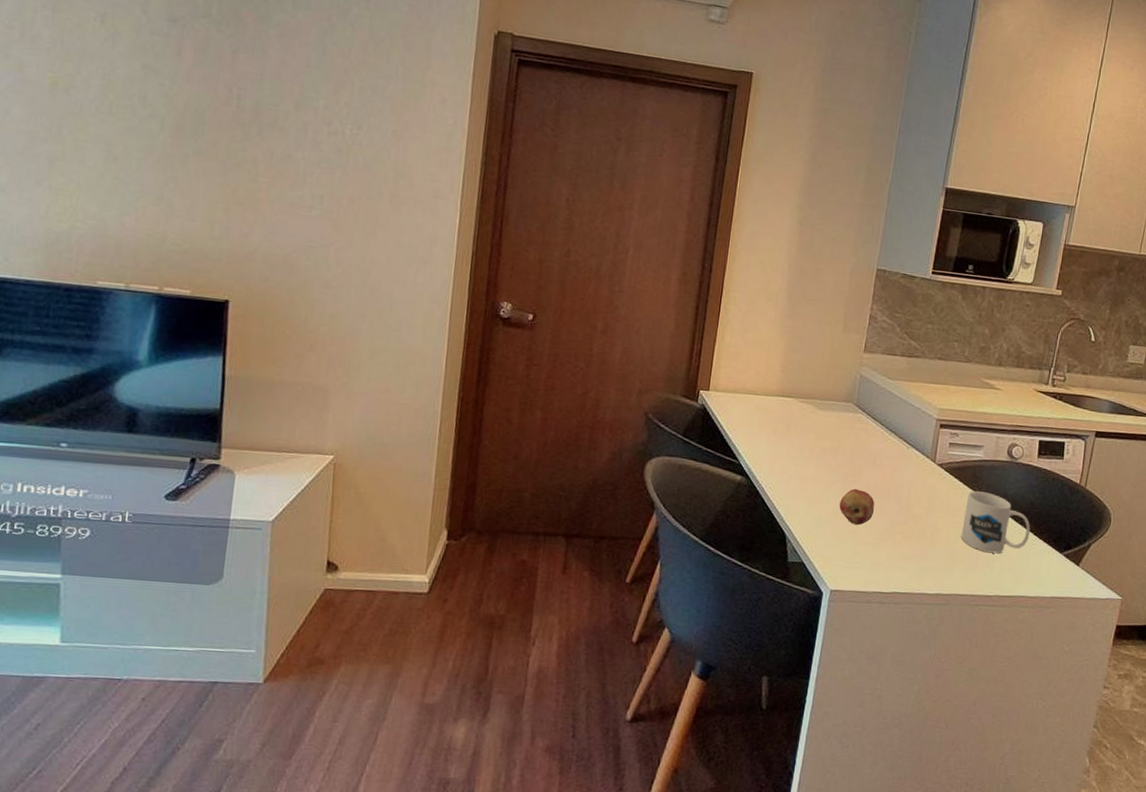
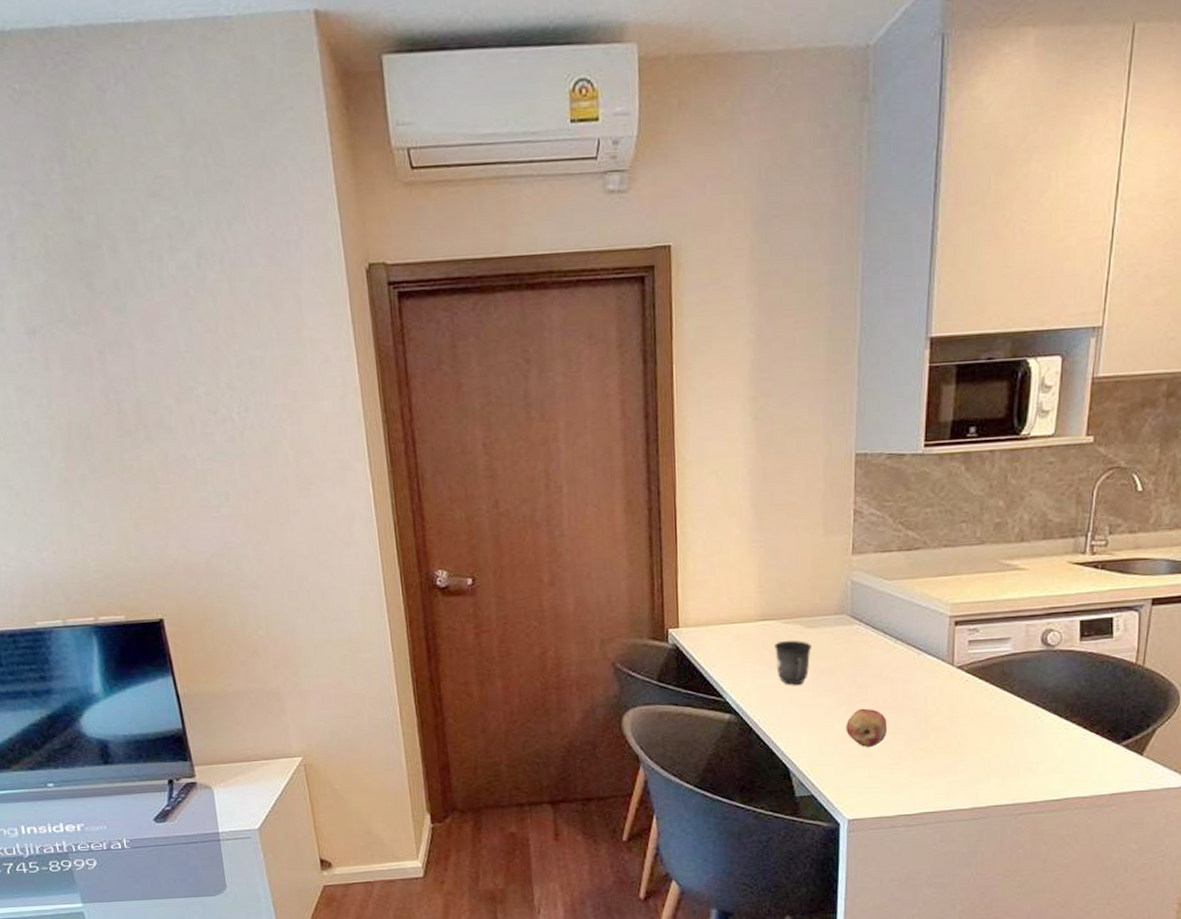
mug: none [787,417,820,459] -> present [774,640,811,685]
mug: present [961,491,1031,554] -> none [994,689,1079,756]

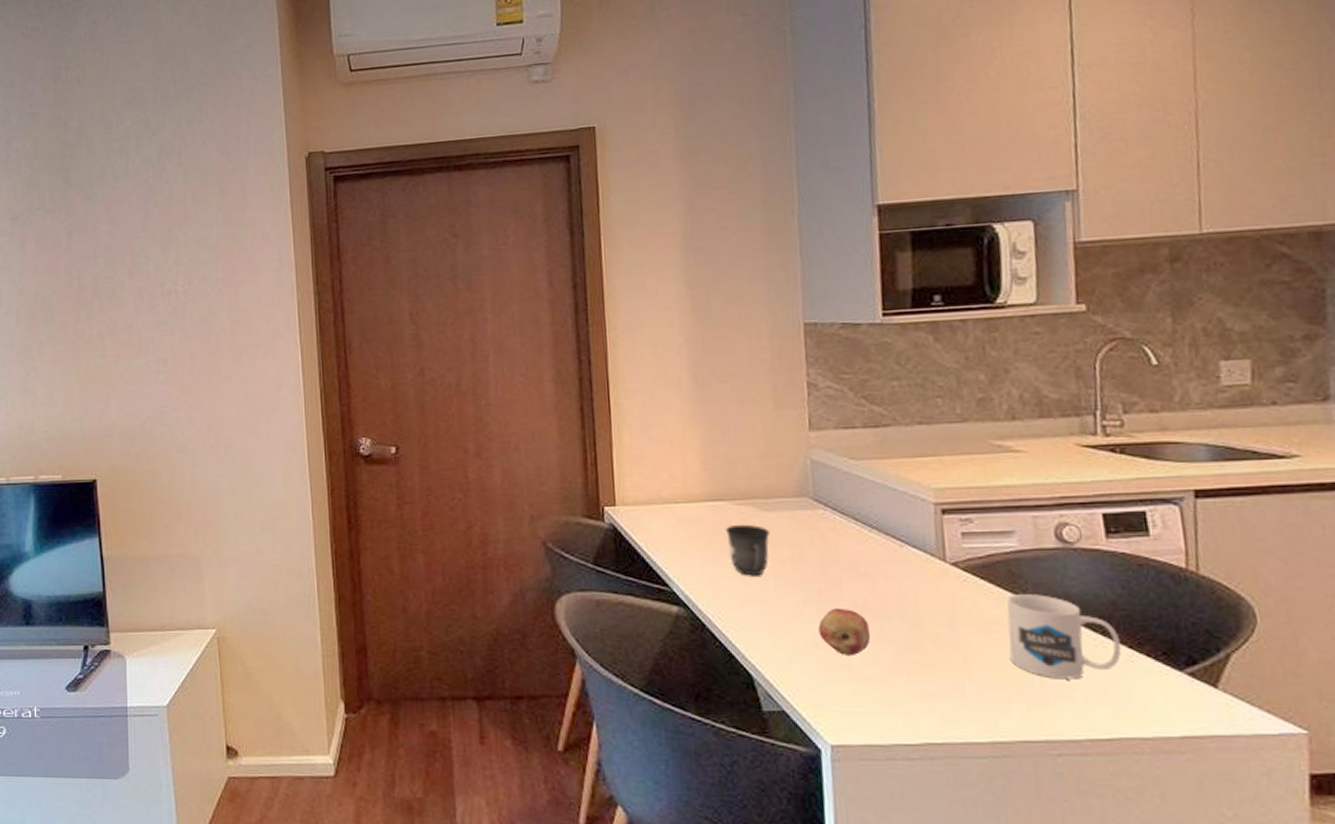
mug: none [994,689,1079,756] -> present [1007,594,1122,680]

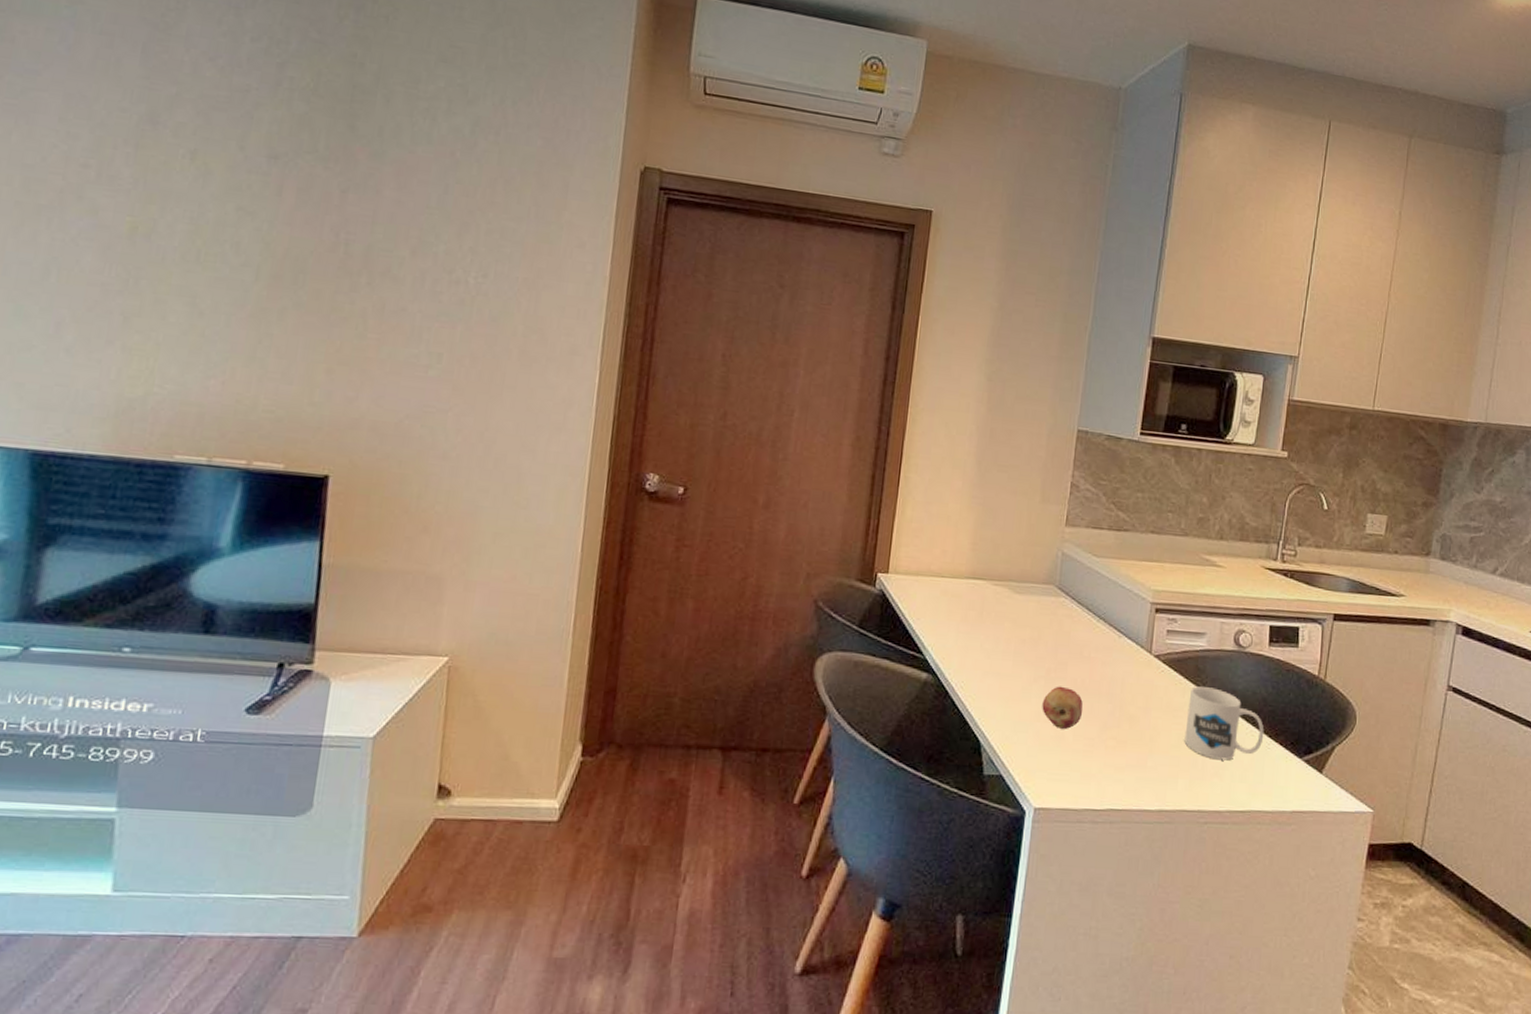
mug: present [726,524,770,576] -> none [980,602,1017,652]

